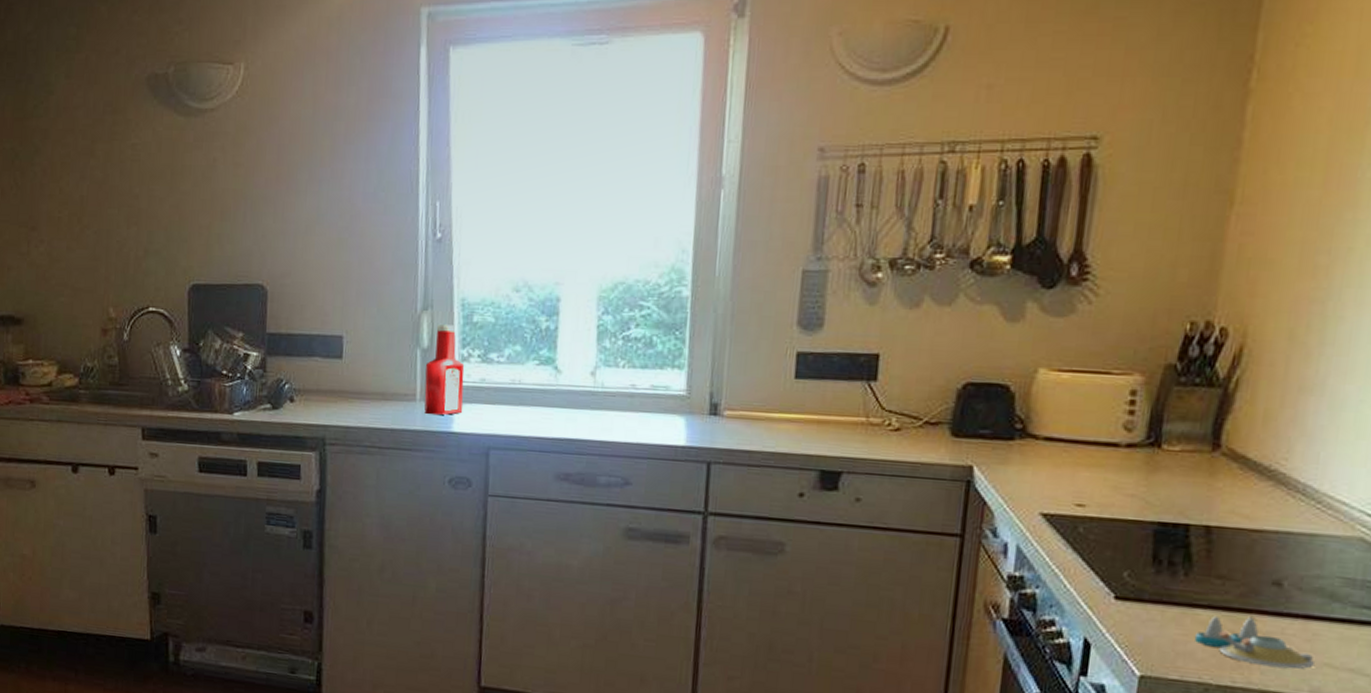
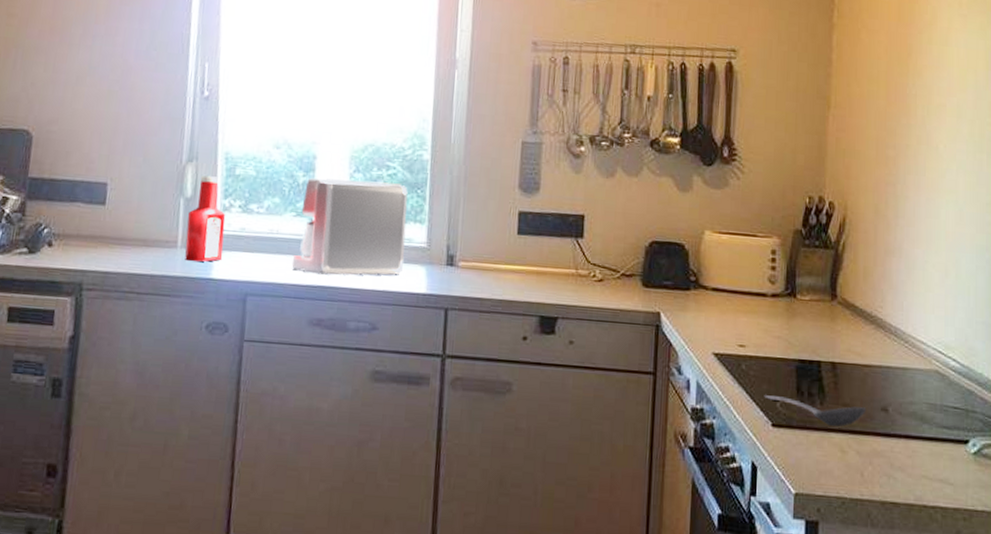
coffee maker: none [535,322,665,427] -> present [291,178,408,276]
stirrer: none [1106,563,1251,602] -> present [764,395,866,427]
salt and pepper shaker set: present [1194,615,1314,670] -> none [831,438,915,482]

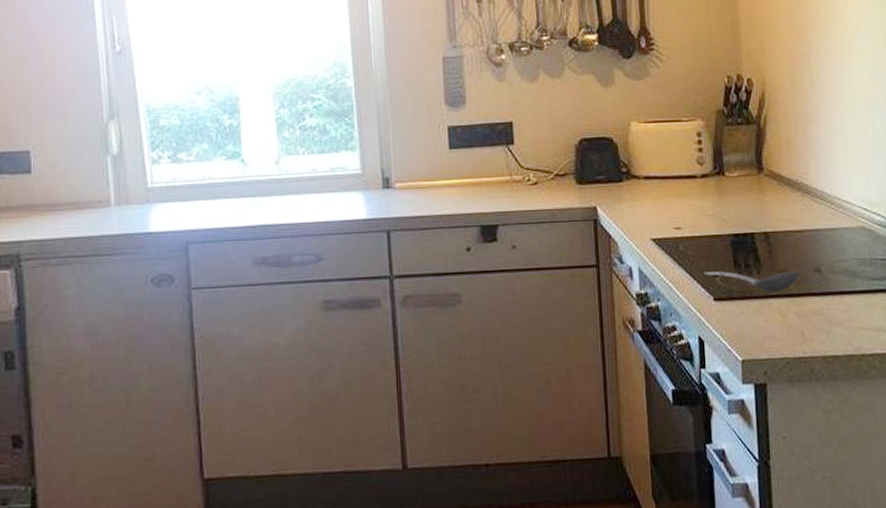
ketchup bottle: present [185,175,226,262] -> none [116,130,159,217]
coffee maker: present [291,178,408,276] -> none [228,114,341,214]

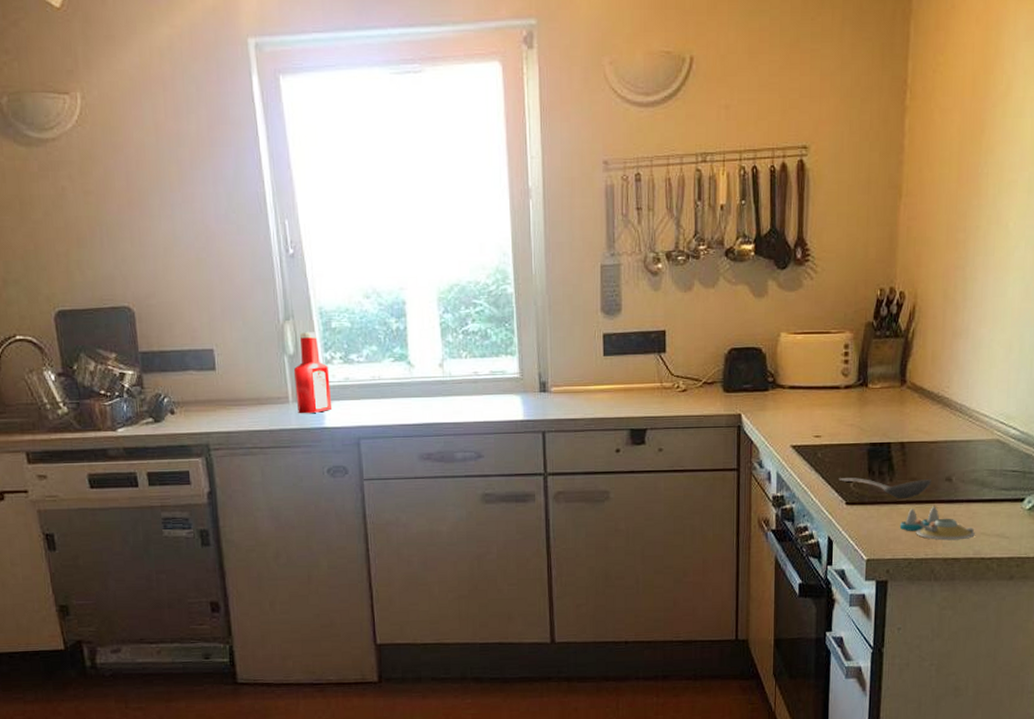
ketchup bottle: none [116,130,159,217] -> present [293,332,333,413]
salt and pepper shaker set: none [772,299,852,337] -> present [899,506,975,541]

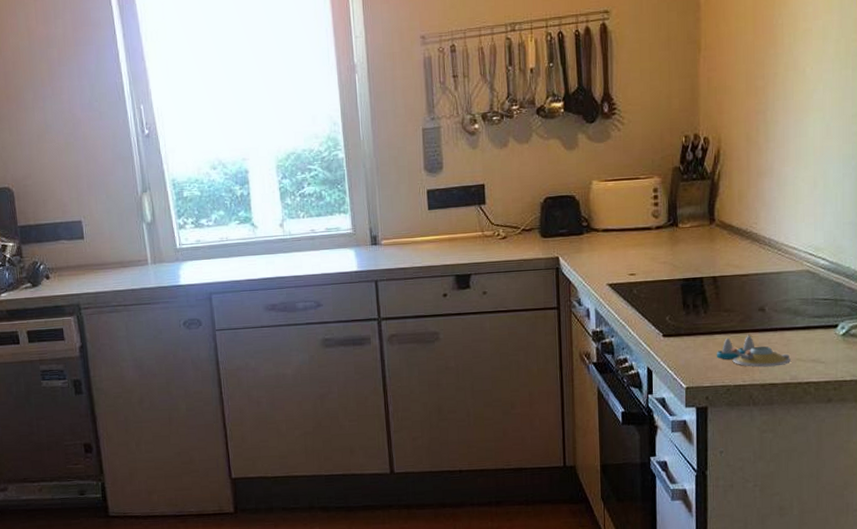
ketchup bottle: present [293,332,333,413] -> none [151,201,186,273]
stirrer: present [838,478,932,500] -> none [654,310,745,330]

